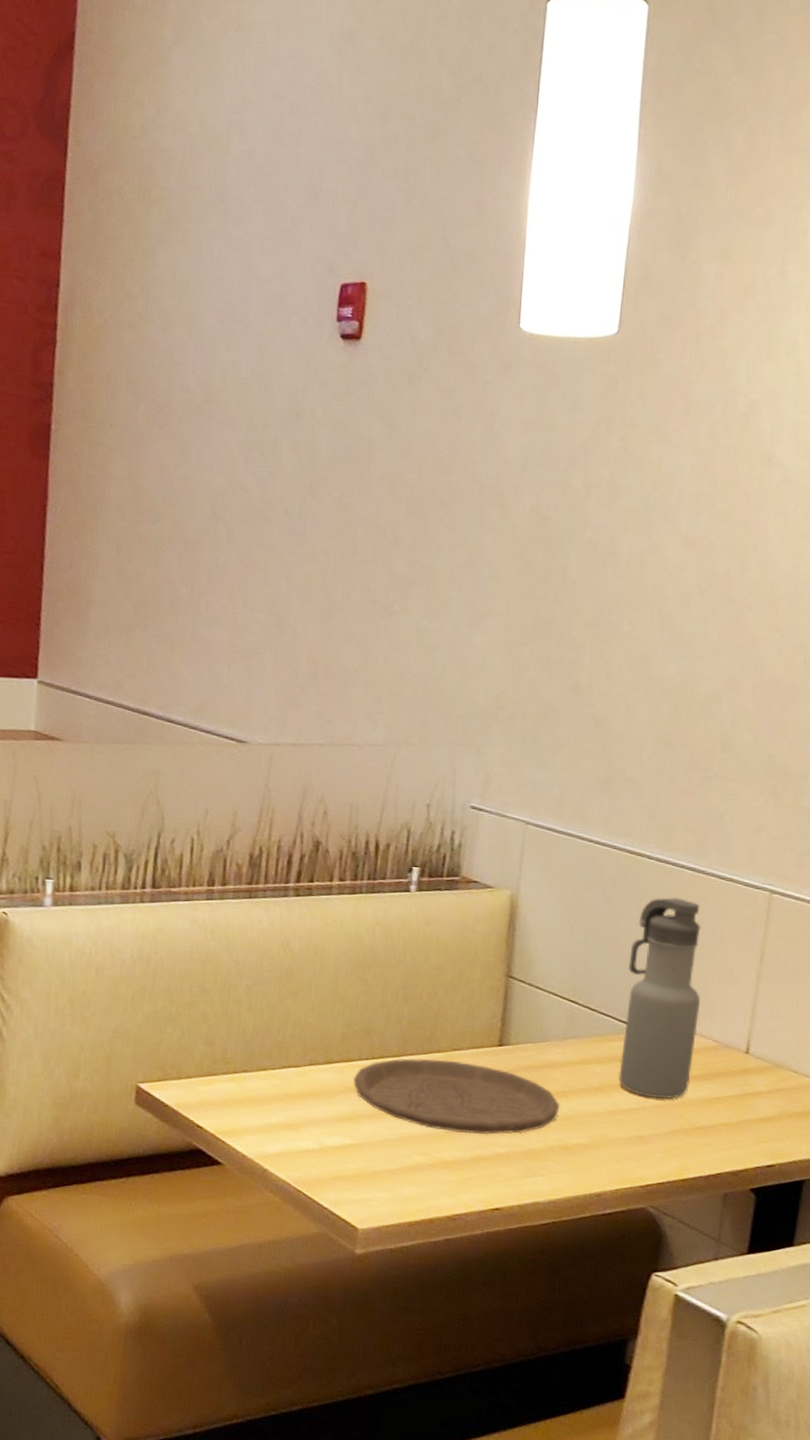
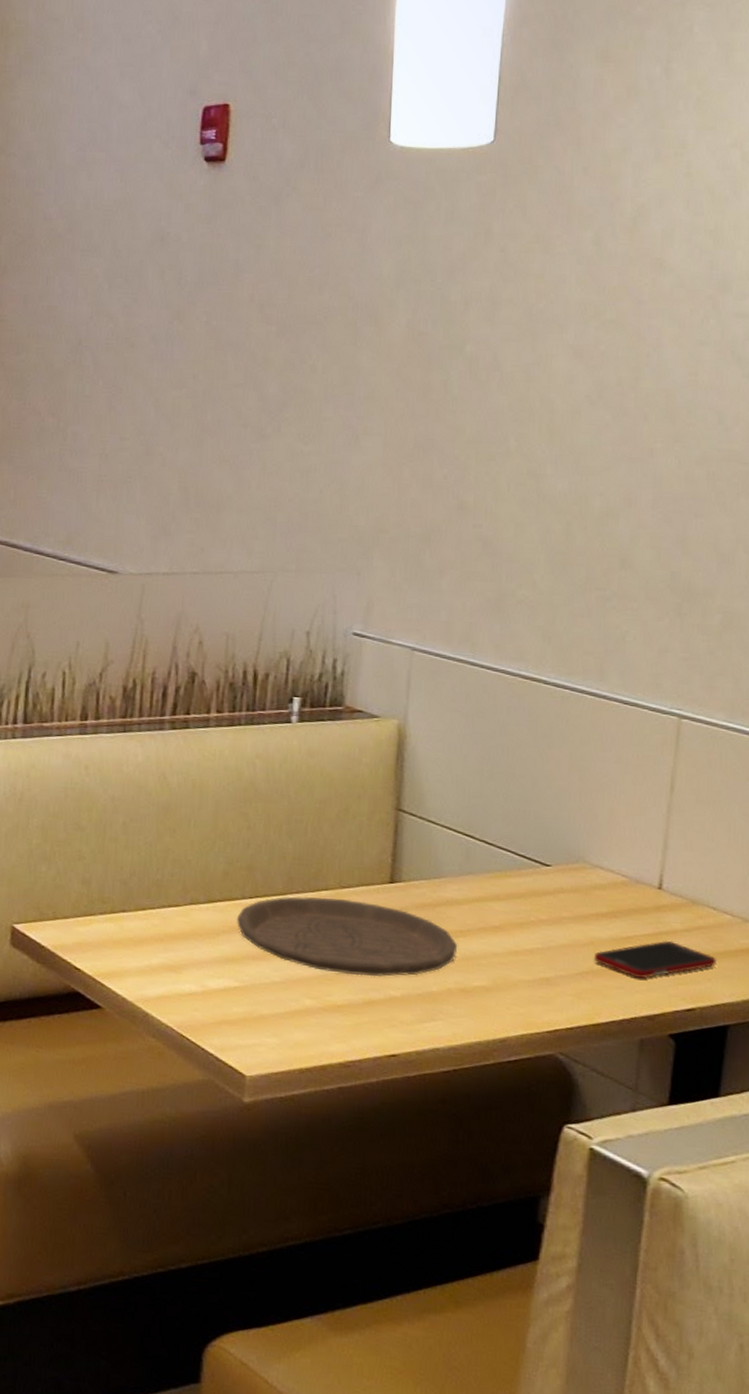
water bottle: present [618,897,701,1099] -> none [520,724,607,938]
cell phone: none [684,1101,797,1137] -> present [593,940,718,978]

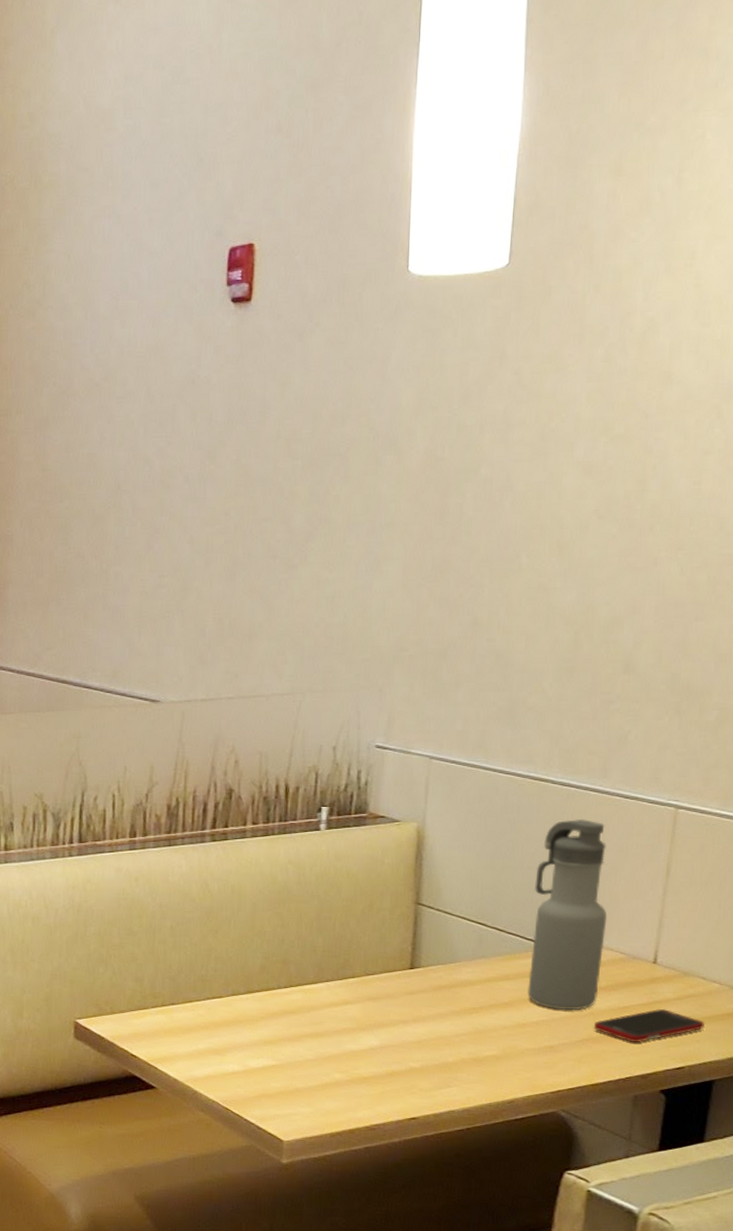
plate: present [237,896,458,977] -> none [274,984,471,1052]
water bottle: none [520,724,607,938] -> present [527,818,608,1010]

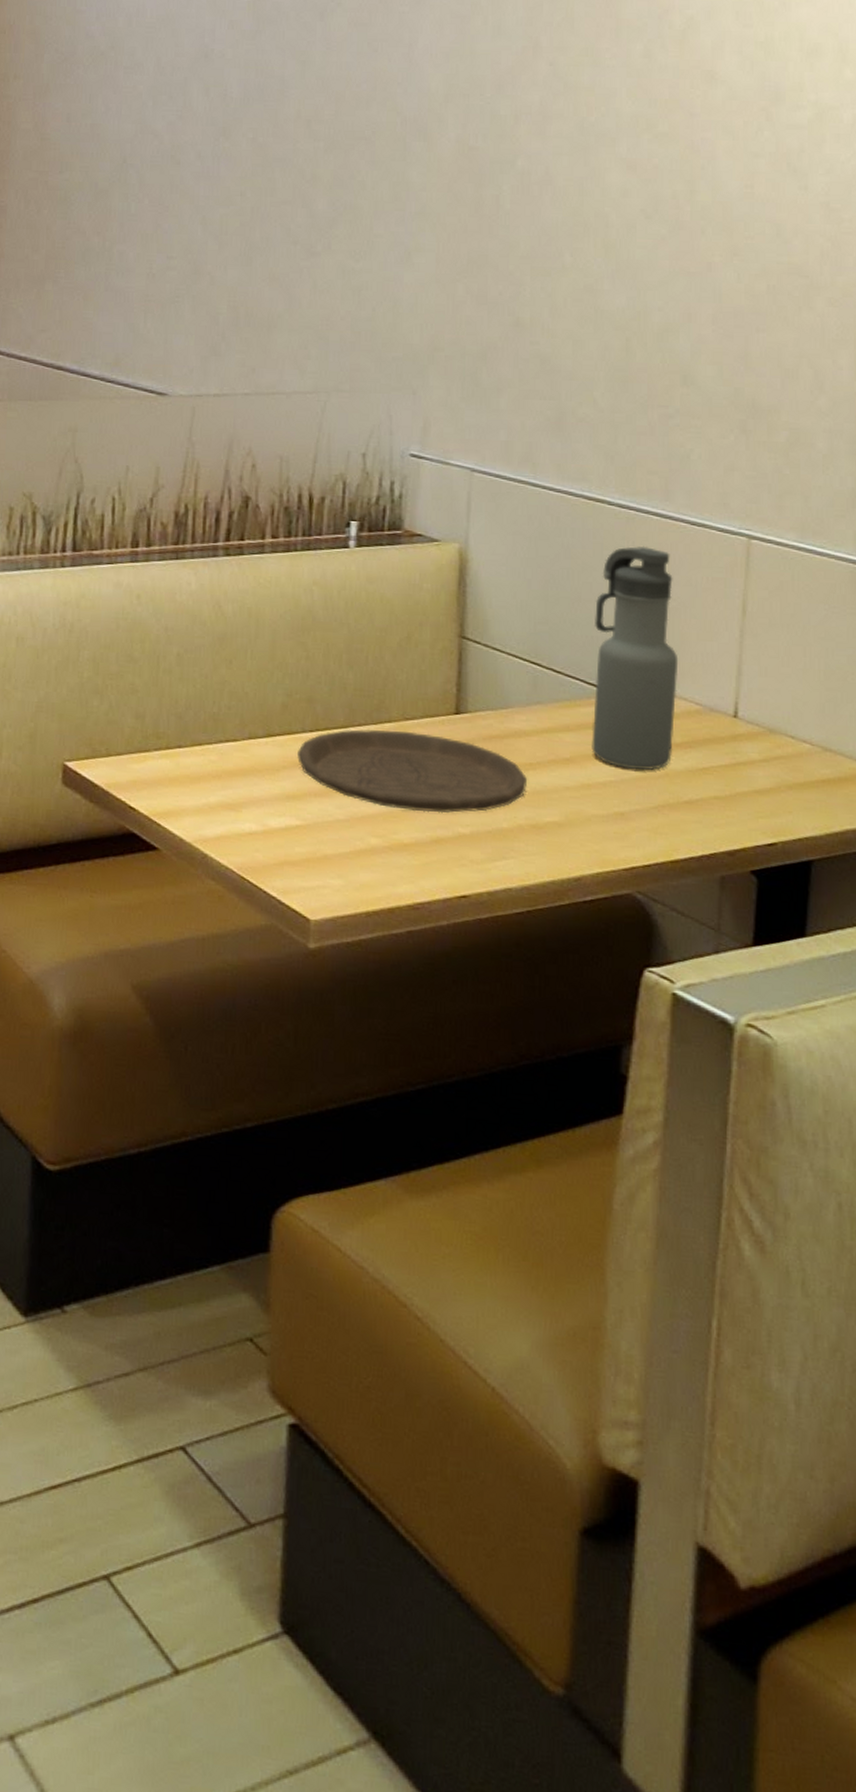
plate: none [274,984,471,1052] -> present [297,729,528,813]
cell phone: present [593,1008,706,1042] -> none [669,771,798,812]

